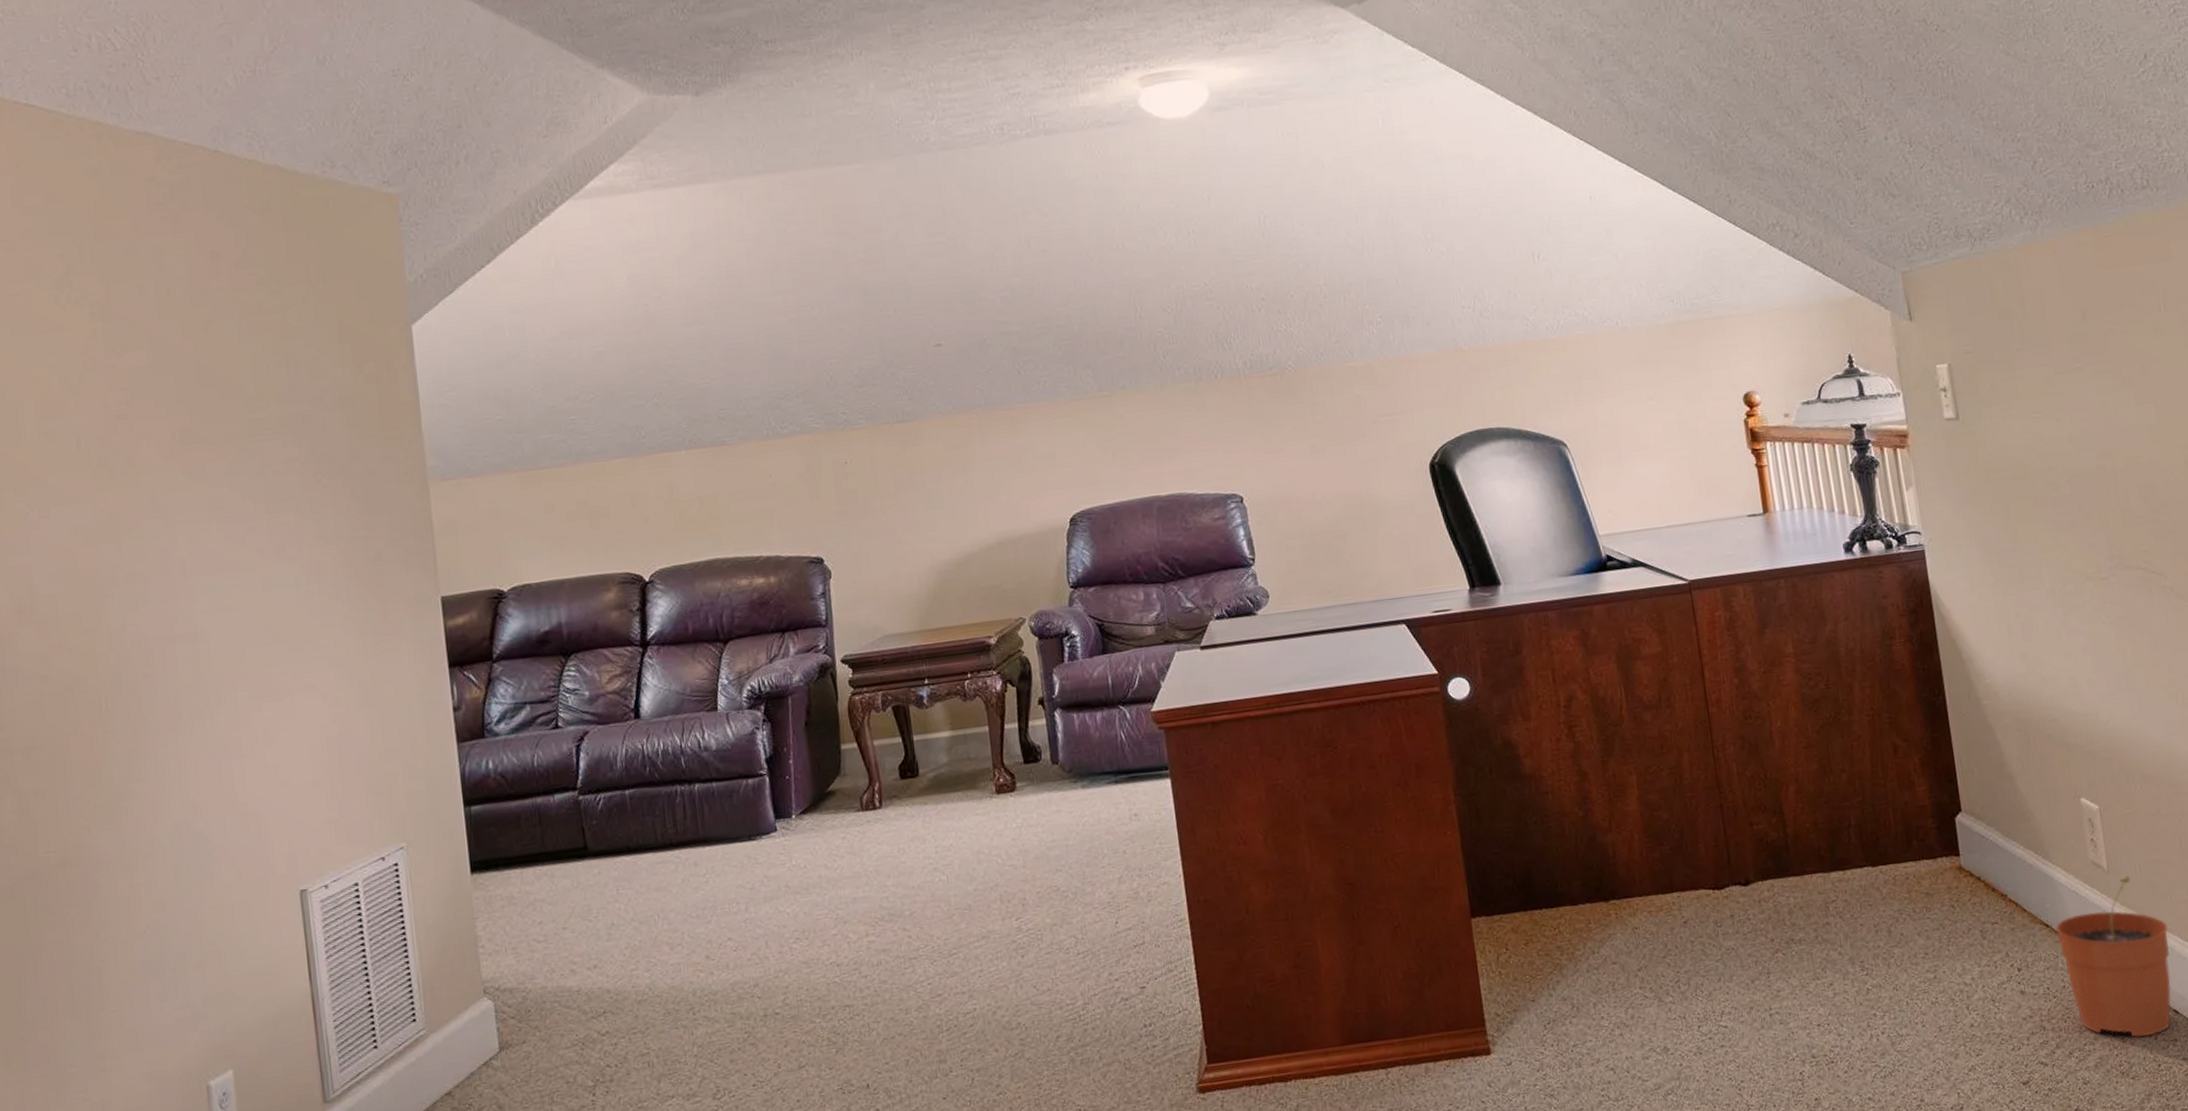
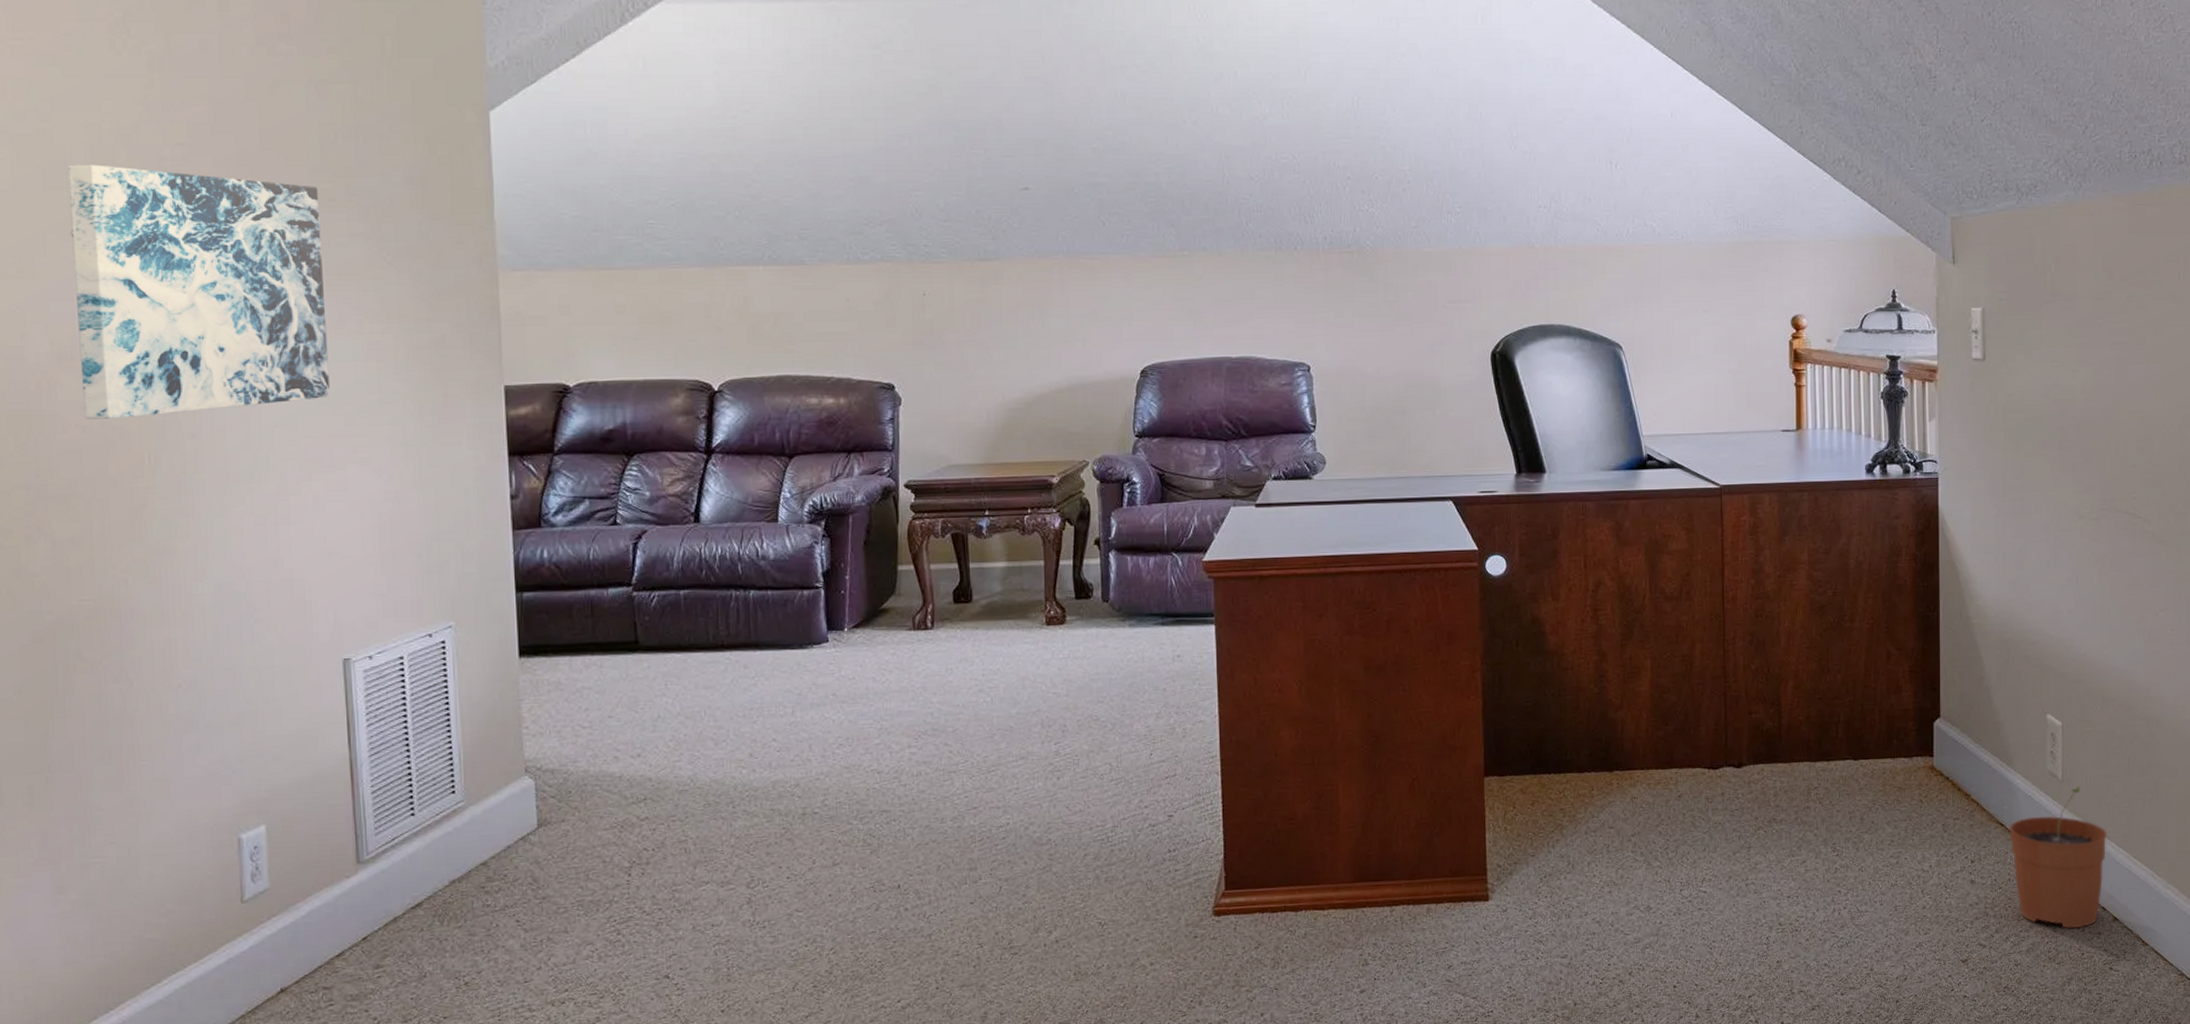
wall art: none [20,416,275,670] -> present [68,164,330,419]

